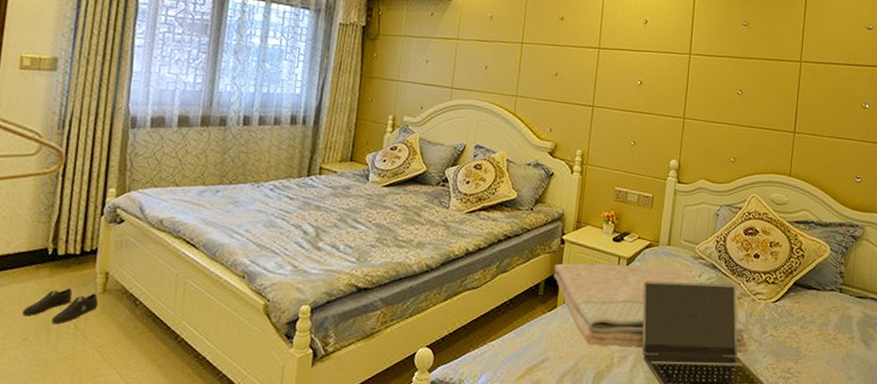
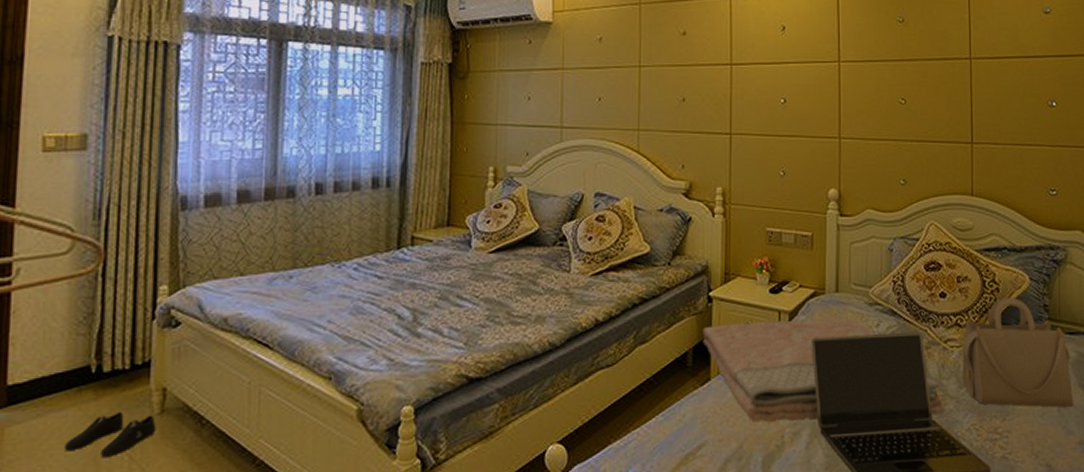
handbag: none [765,262,857,357] -> present [962,297,1074,408]

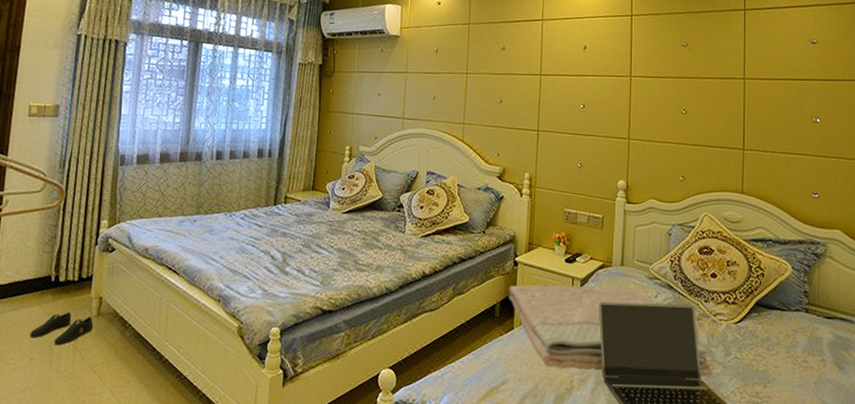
handbag: present [962,297,1074,408] -> none [729,281,830,381]

